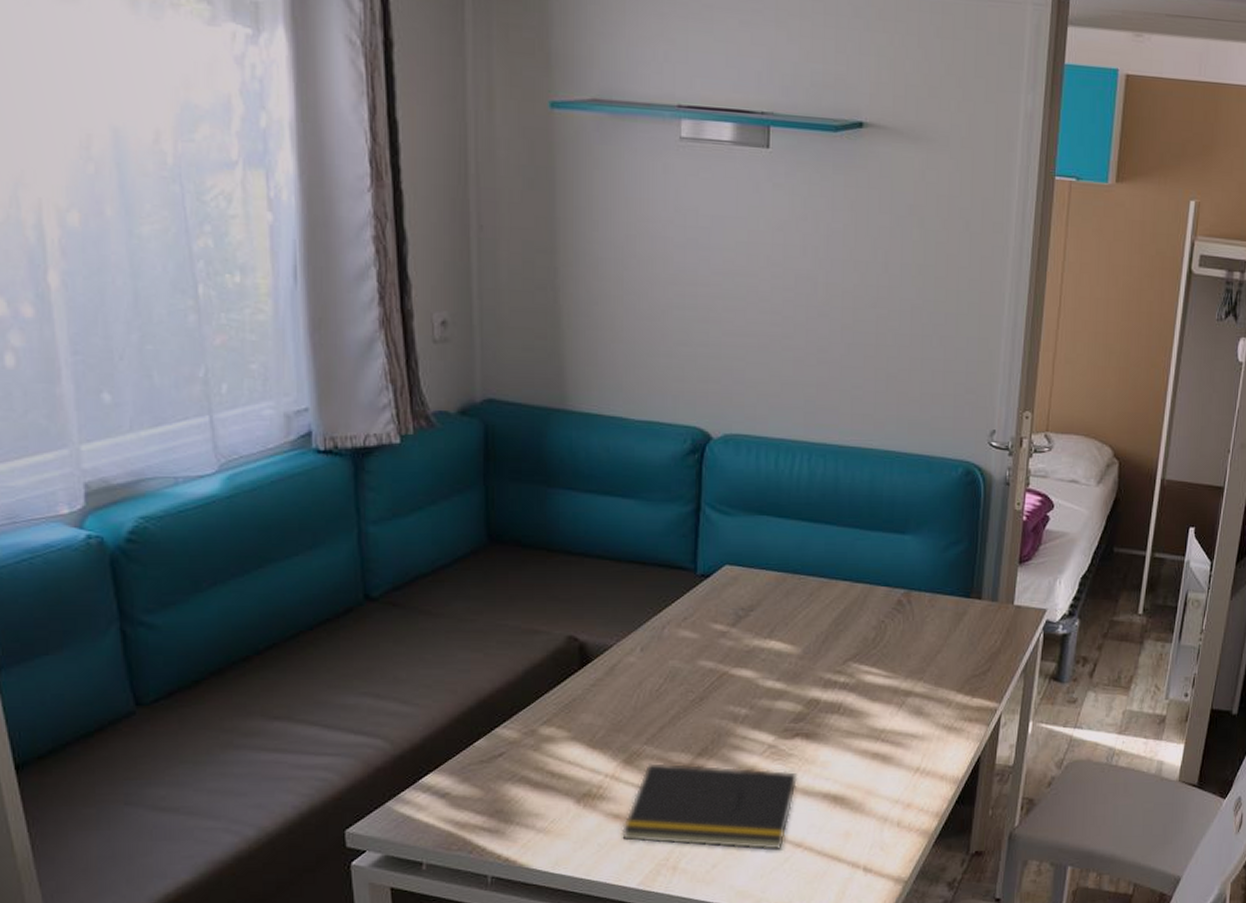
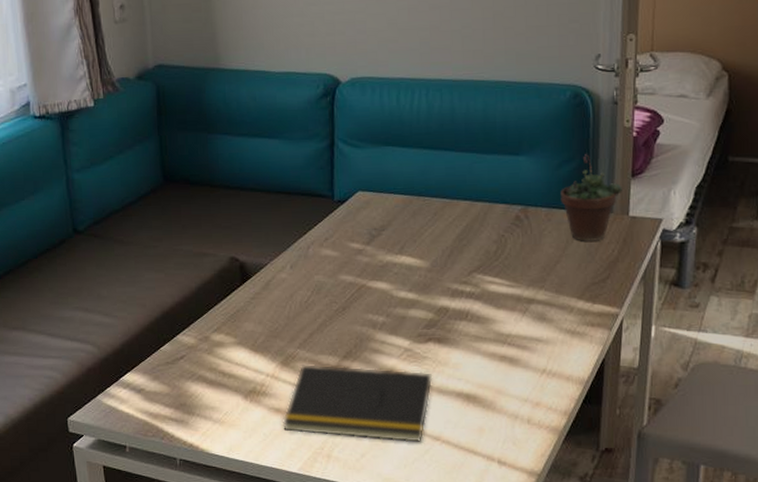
succulent plant: none [945,537,1009,631] -> present [560,154,623,241]

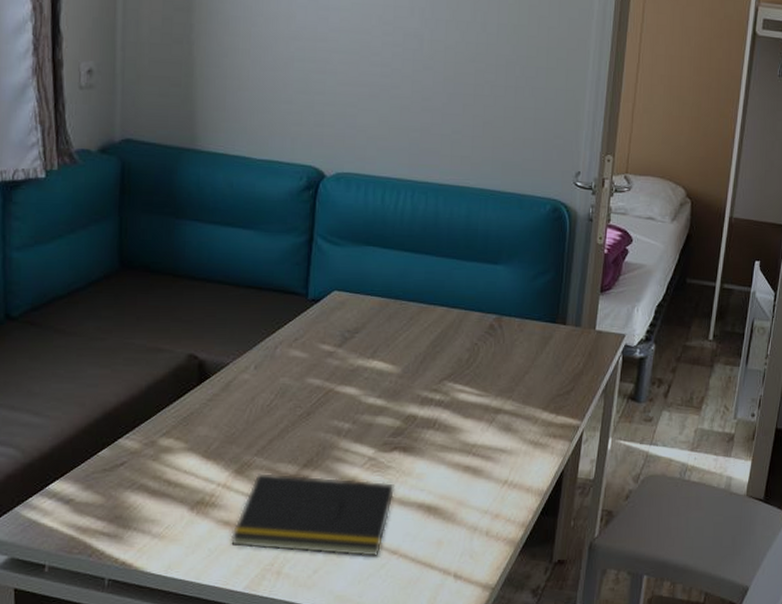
succulent plant: present [560,154,623,241] -> none [533,267,591,353]

